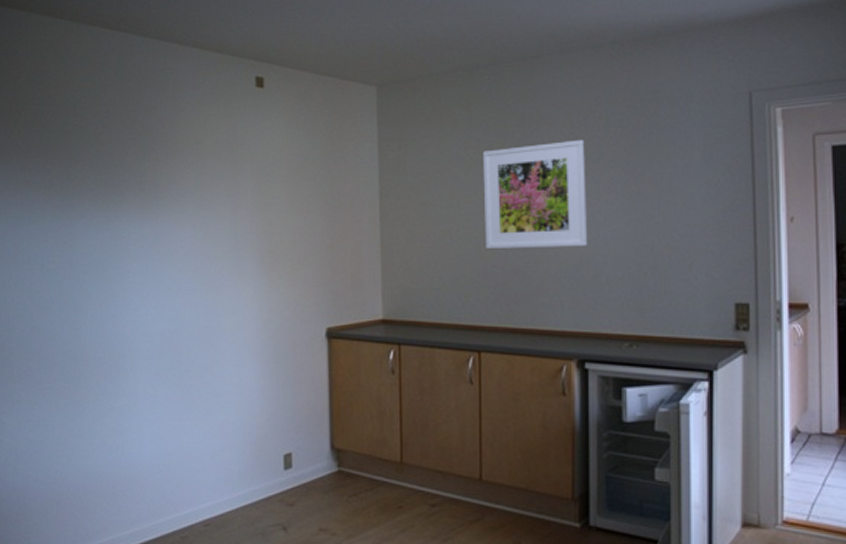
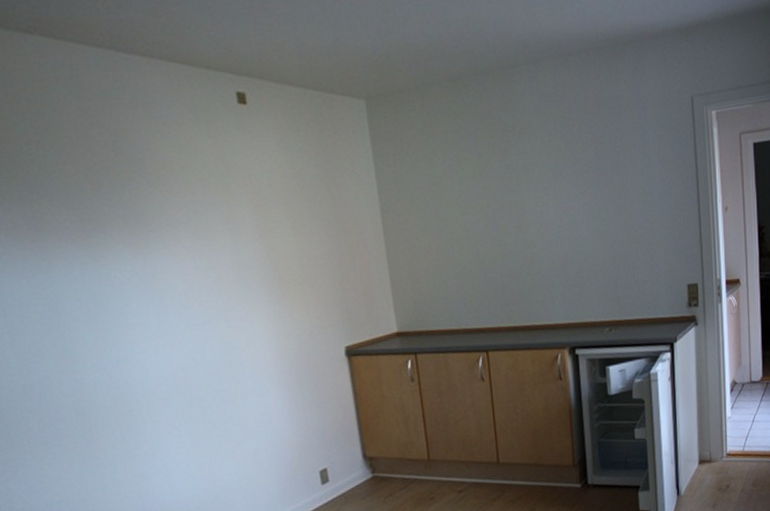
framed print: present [483,139,588,250] -> none [474,146,571,257]

